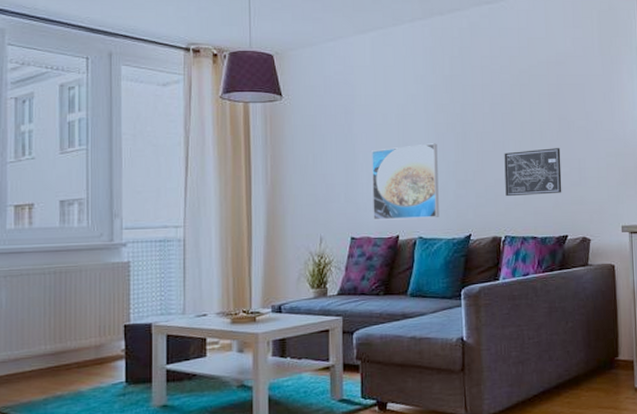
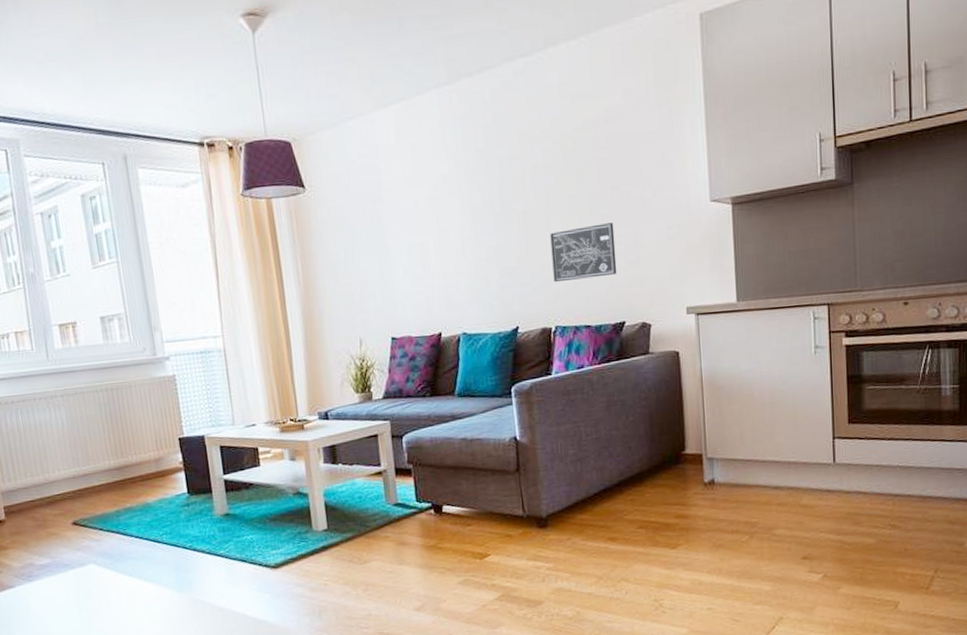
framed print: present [372,143,439,220] -> none [405,228,483,318]

